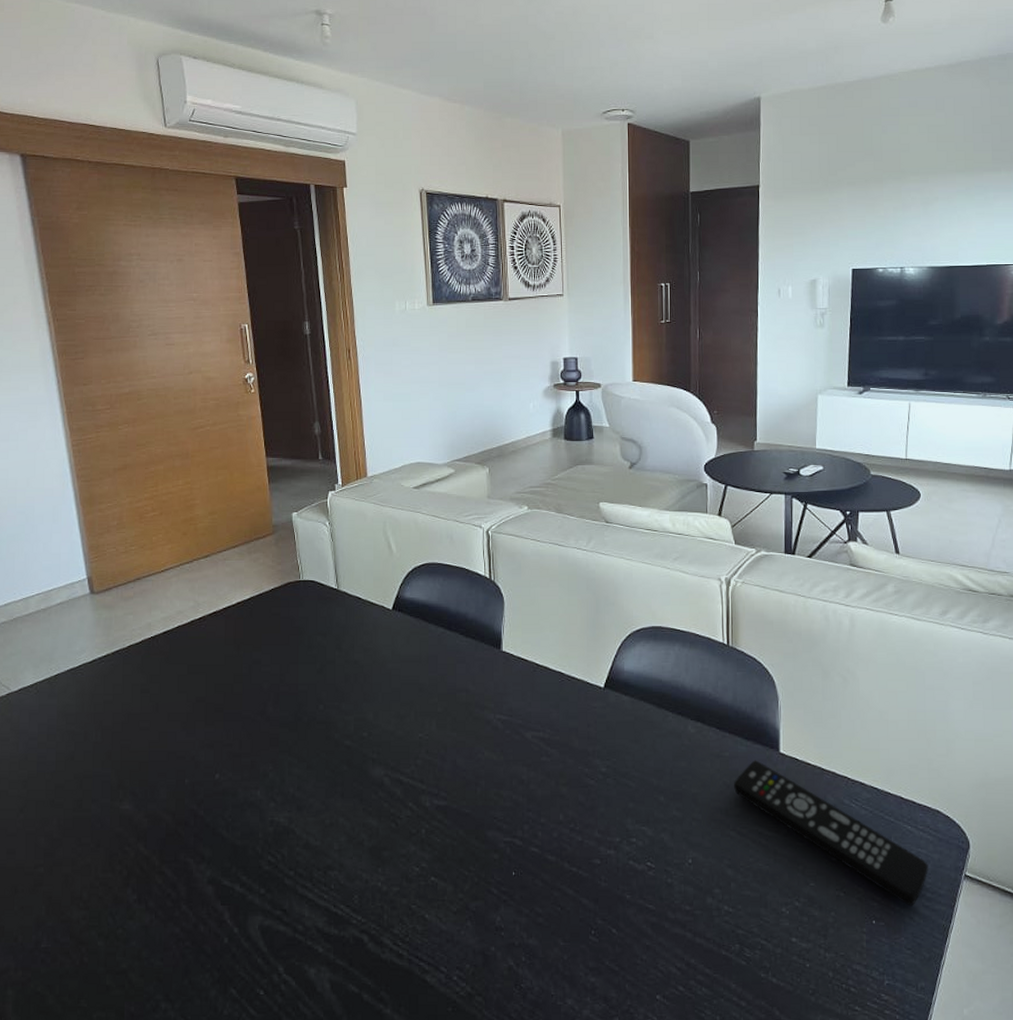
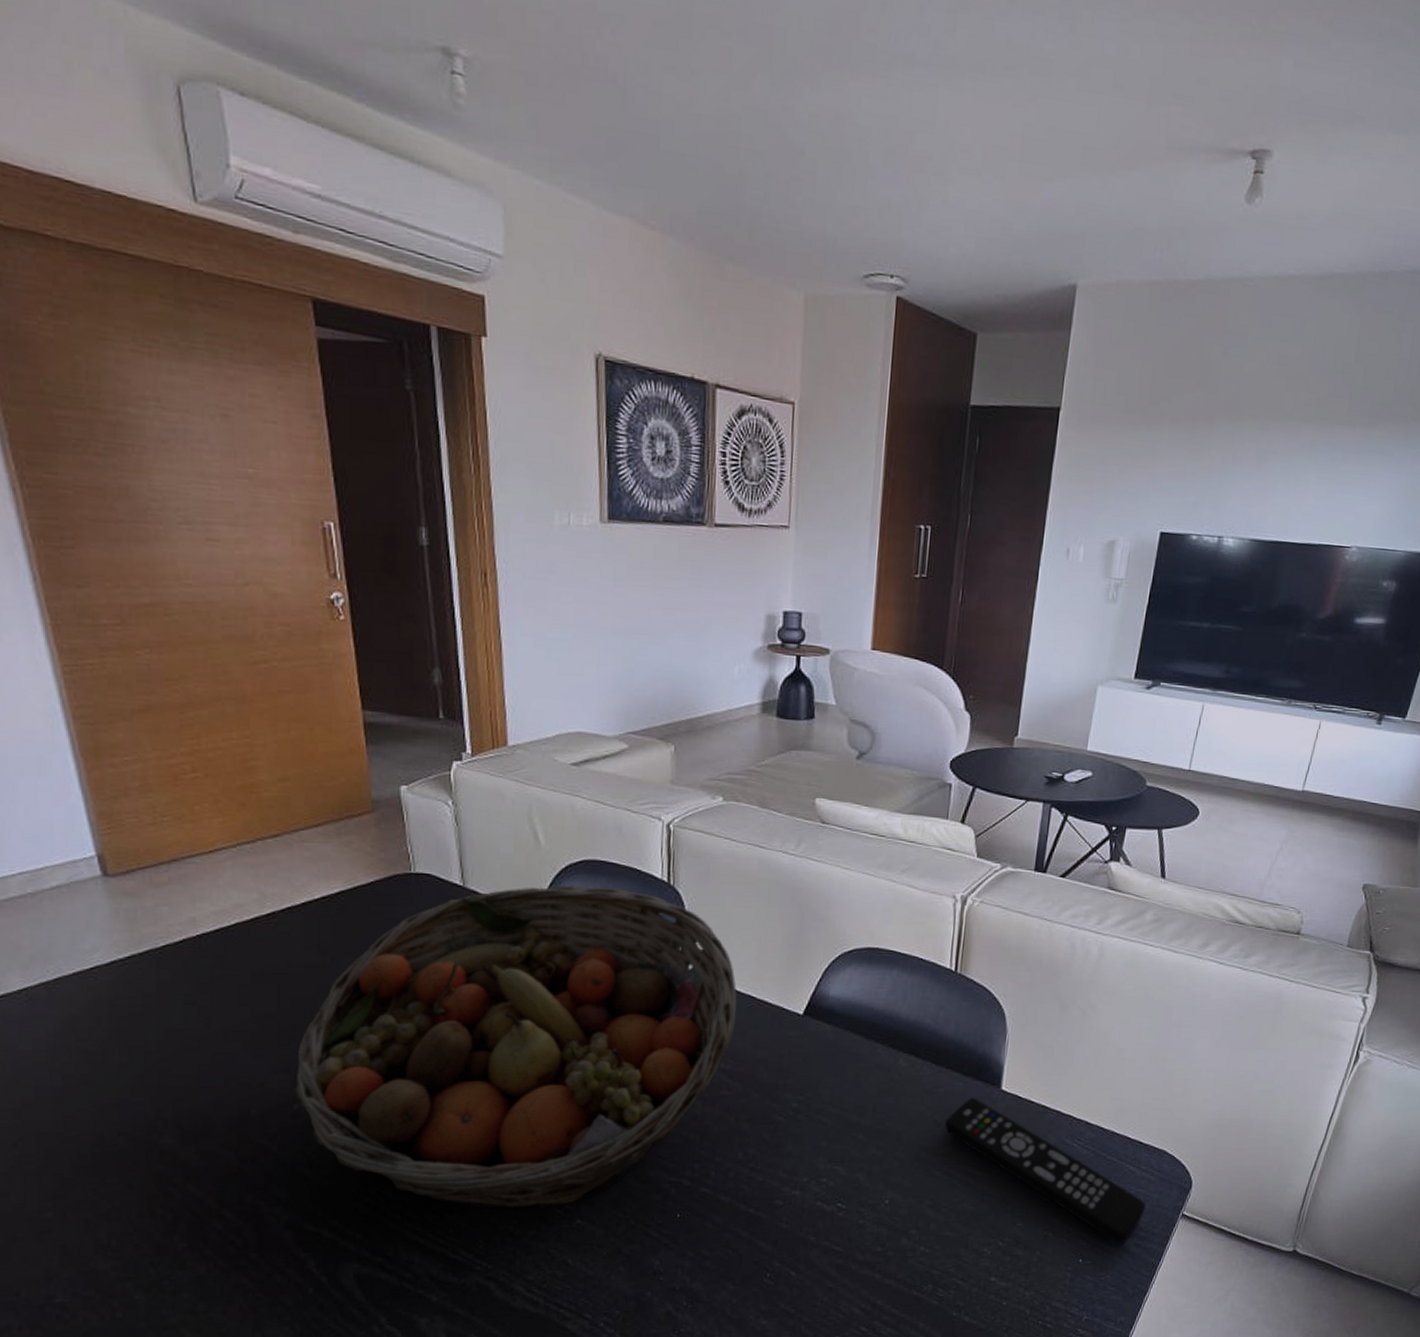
fruit basket: none [216,584,550,866] -> present [294,885,738,1209]

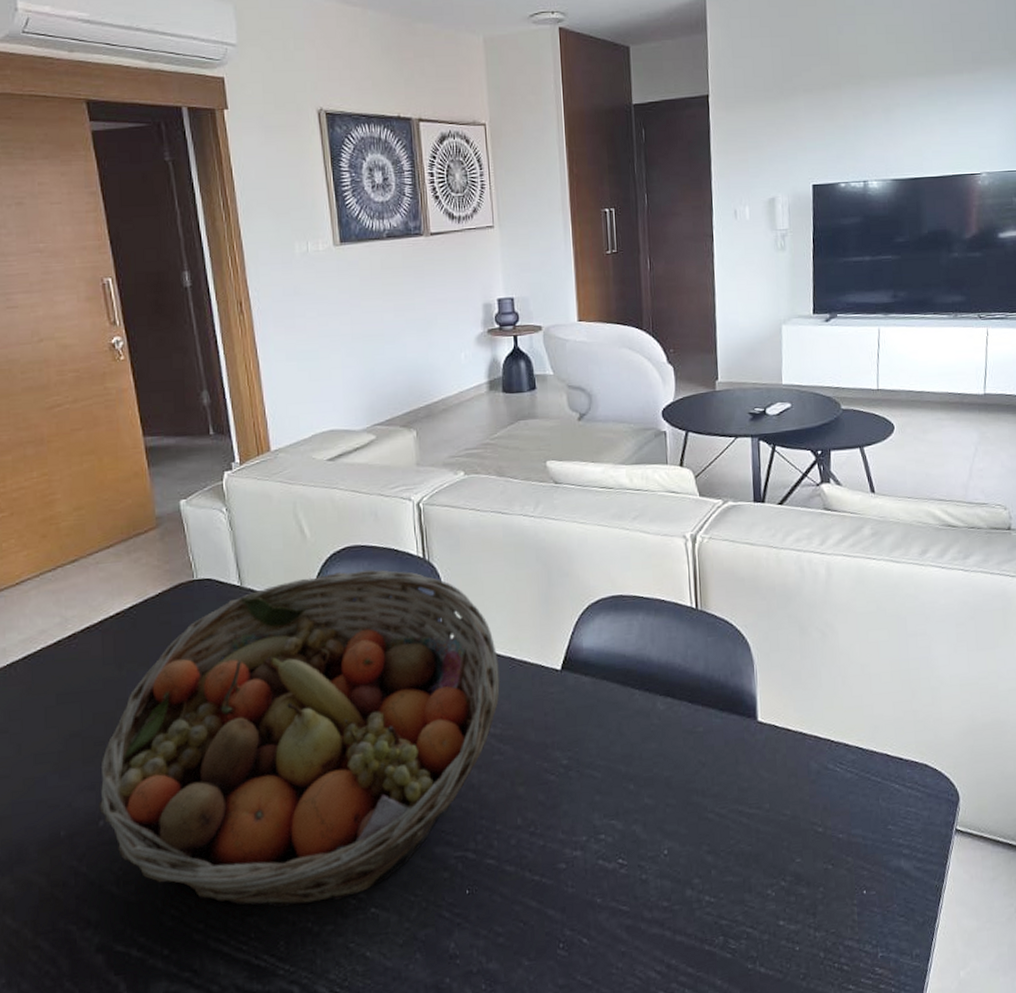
remote control: present [944,1097,1146,1245] -> none [709,732,919,870]

